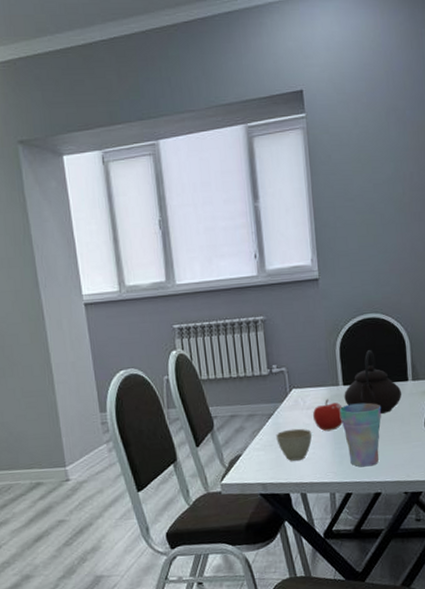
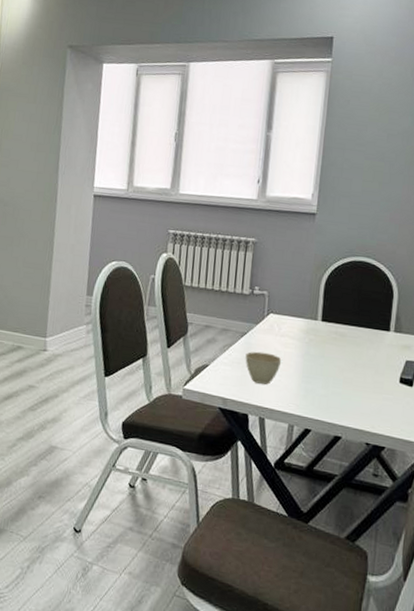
fruit: present [313,398,343,432] -> none [285,330,317,363]
cup: present [339,402,382,467] -> none [313,340,357,408]
teapot: present [344,349,402,414] -> none [320,291,381,358]

